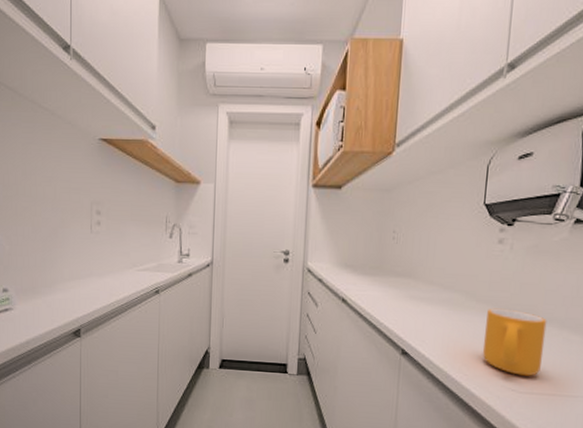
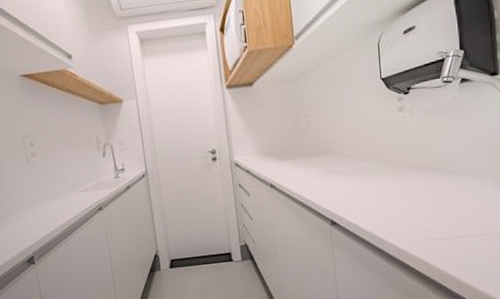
mug: present [482,308,547,376] -> none [399,168,454,225]

